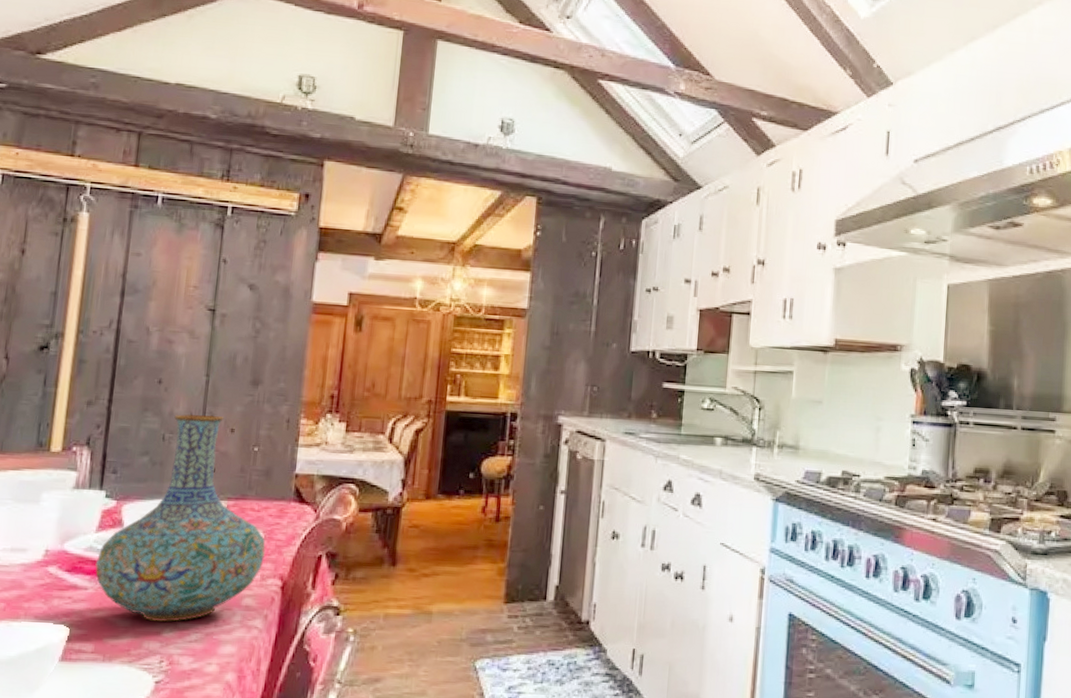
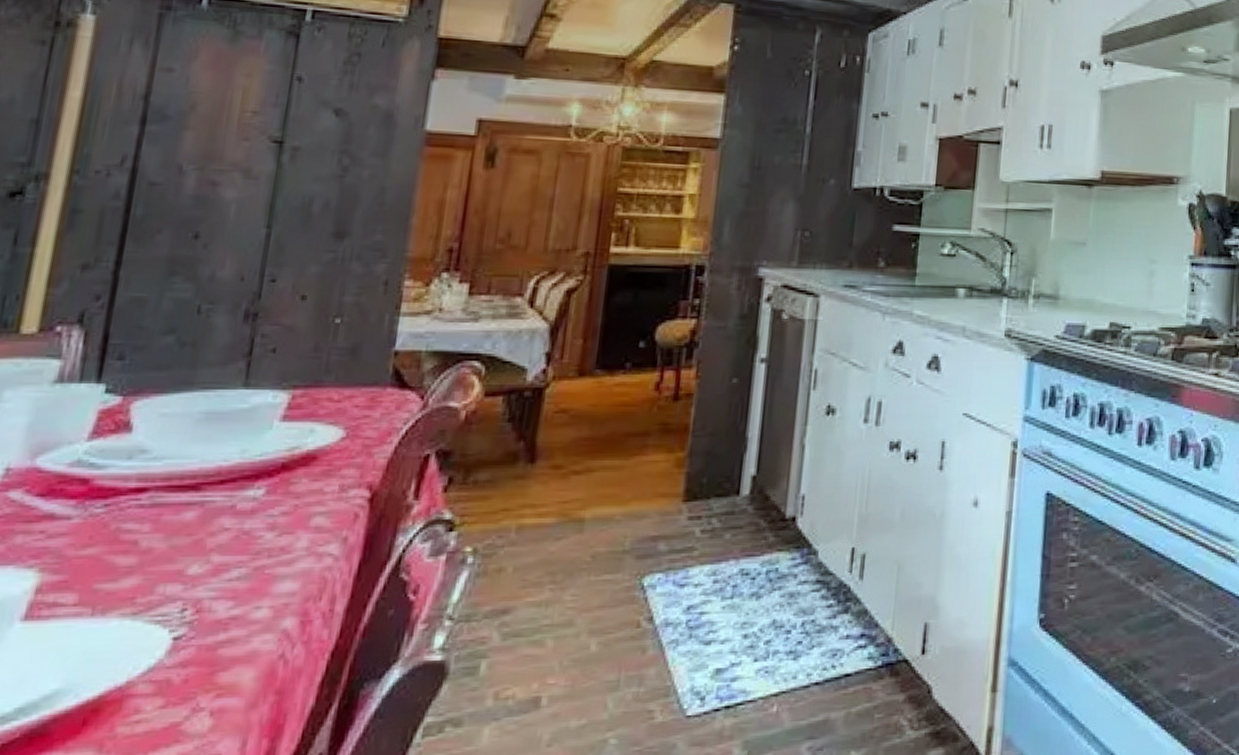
vase: present [95,414,266,622] -> none [84,278,348,556]

